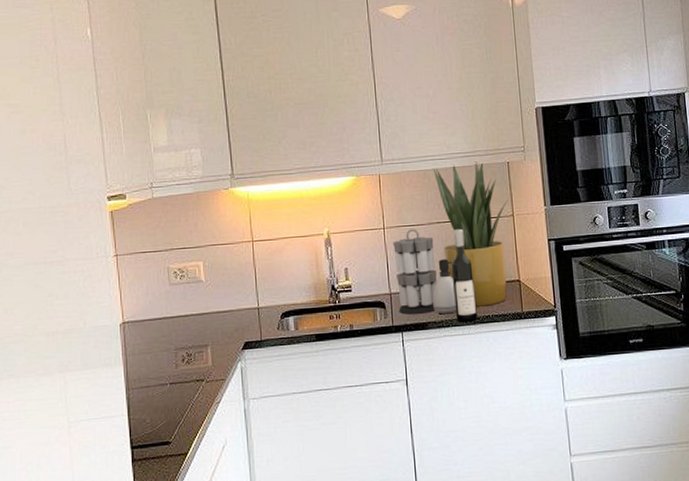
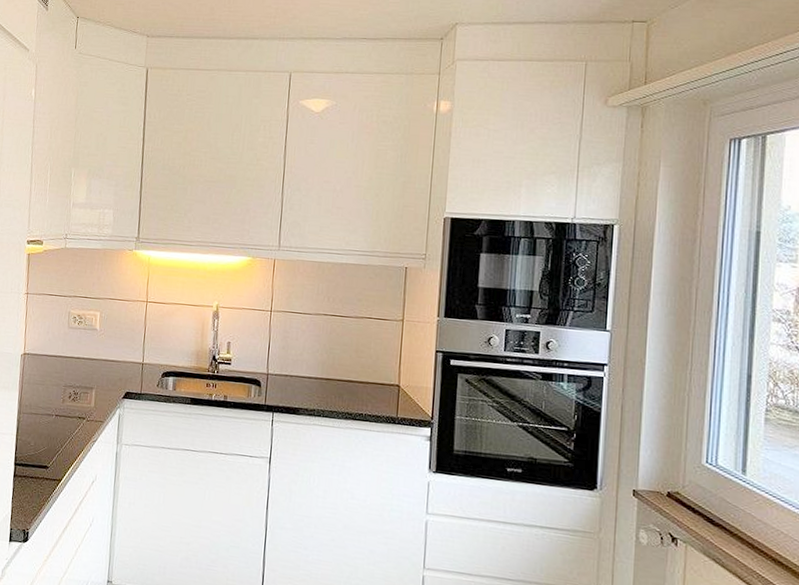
spice rack: present [393,229,437,315] -> none [273,316,318,400]
soap dispenser: present [432,258,457,315] -> none [307,350,333,406]
planter: present [433,161,509,307] -> none [325,260,401,405]
bottle: present [451,228,478,324] -> none [328,323,354,417]

